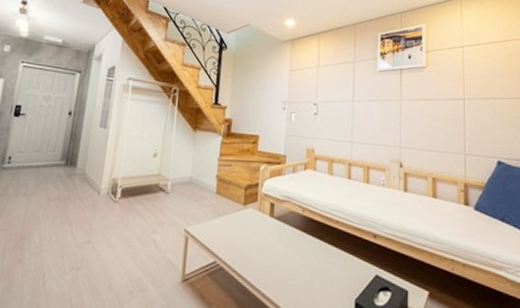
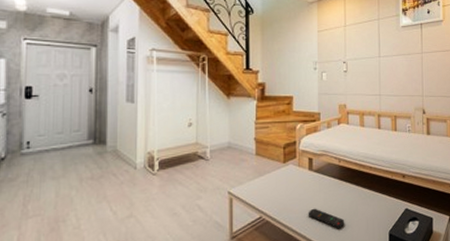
remote control: none [265,260,305,288] -> present [308,208,345,229]

